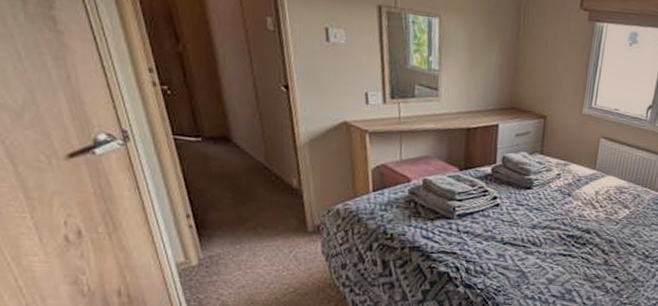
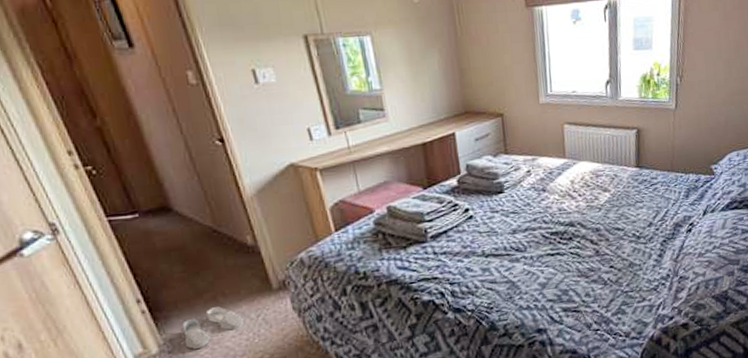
slippers: none [222,235,278,269] -> present [182,306,245,349]

